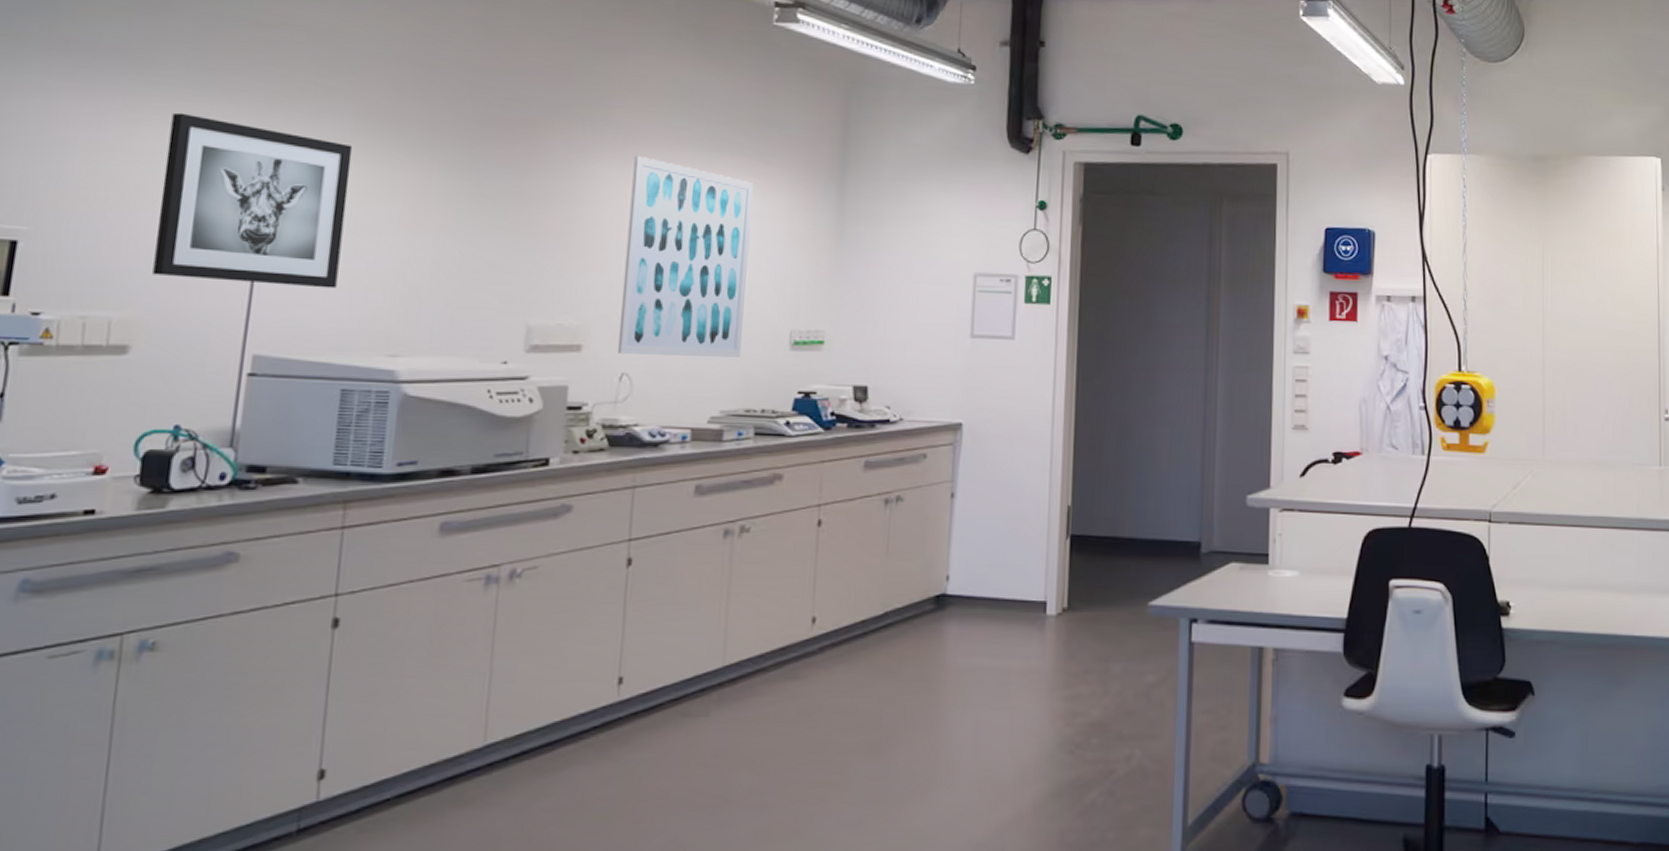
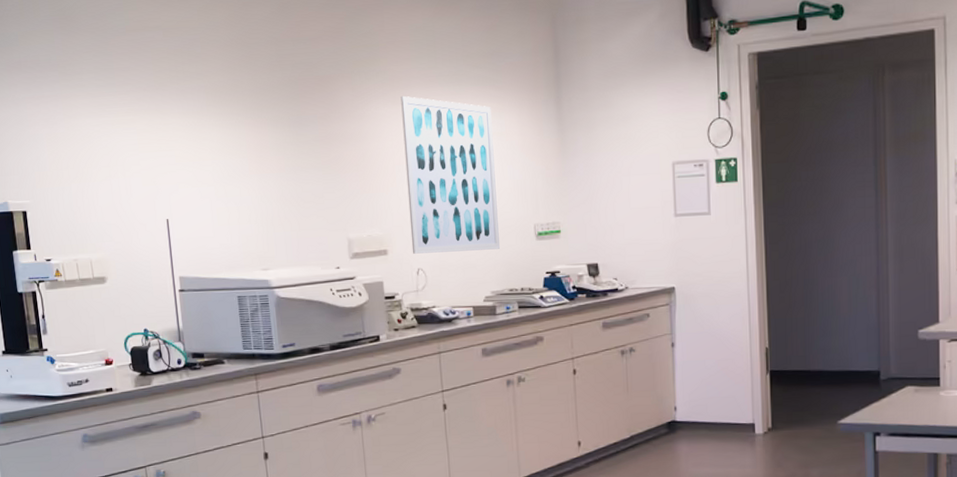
wall art: present [152,112,353,289] -> none [93,106,220,226]

